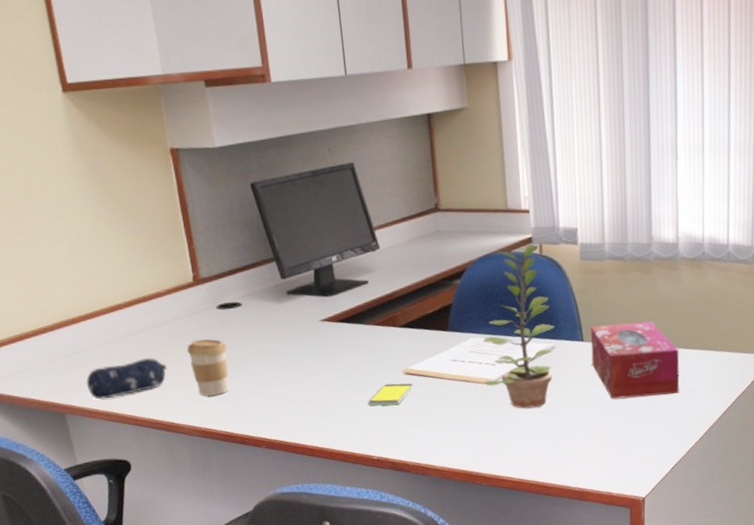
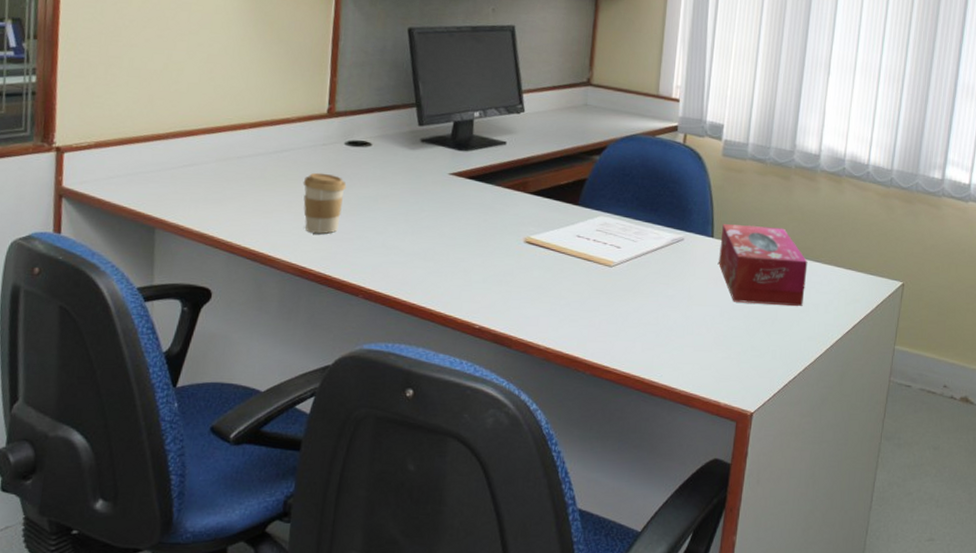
pencil case: present [86,357,167,400] -> none [186,182,278,220]
smartphone: present [368,383,414,406] -> none [481,250,533,274]
plant: present [483,244,554,409] -> none [605,133,686,299]

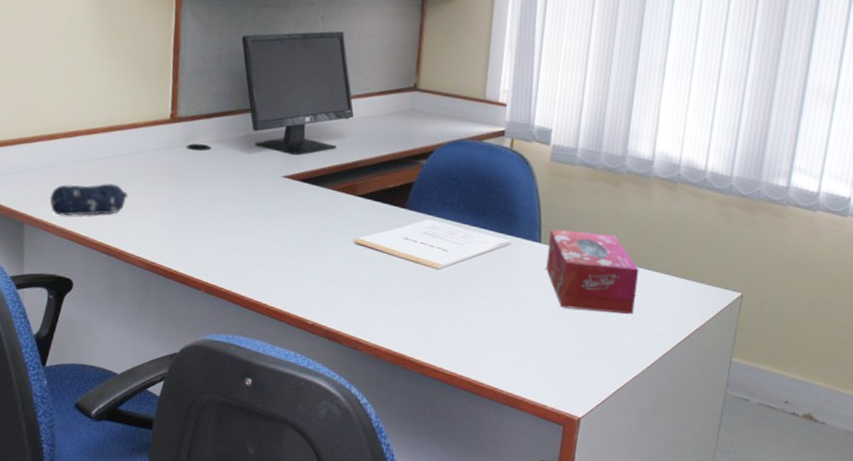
pencil case: none [186,182,278,220] -> present [49,182,128,216]
coffee cup: present [303,172,347,234] -> none [150,174,189,232]

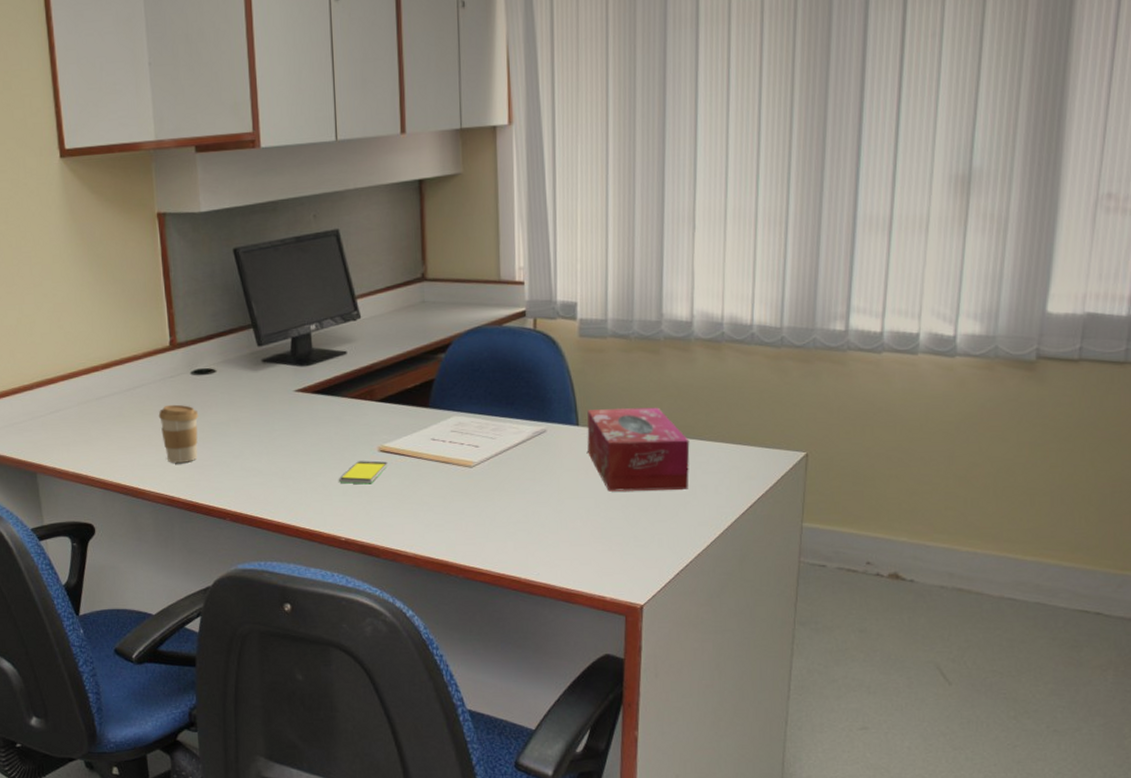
pencil case: present [49,182,128,216] -> none [59,420,138,461]
coffee cup: none [150,174,189,232] -> present [158,404,199,463]
smartphone: none [313,250,362,274] -> present [339,461,389,485]

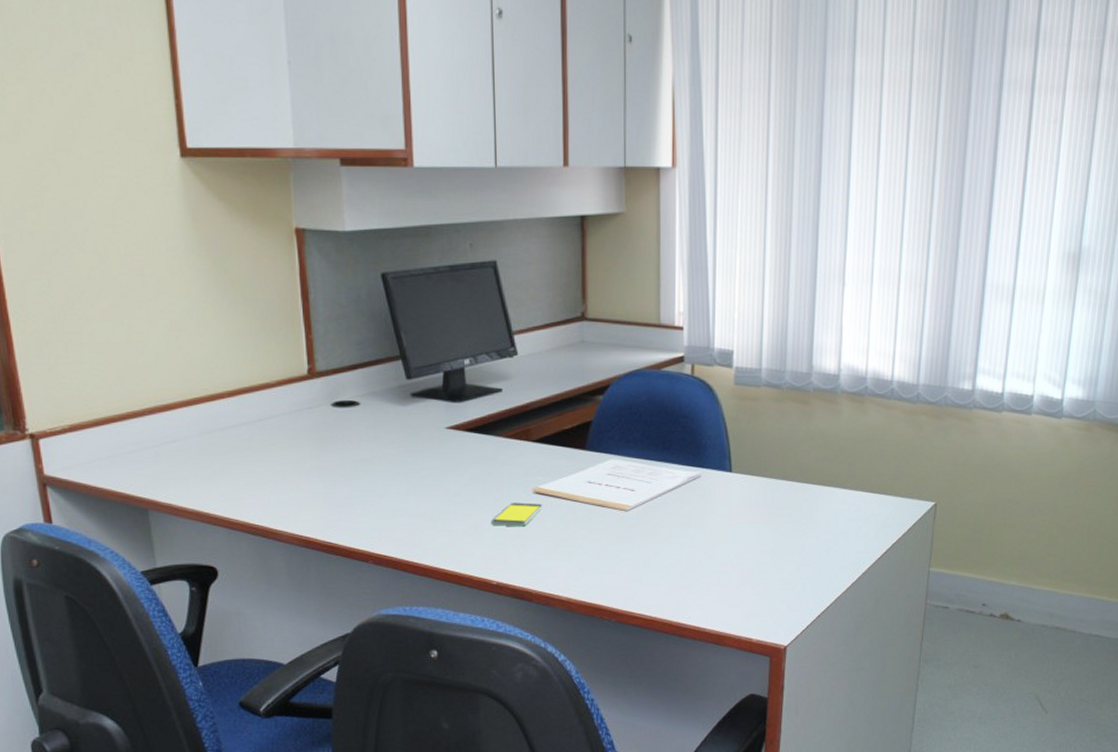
coffee cup: present [158,404,199,463] -> none [293,438,340,501]
tissue box: present [587,407,690,492] -> none [739,456,833,537]

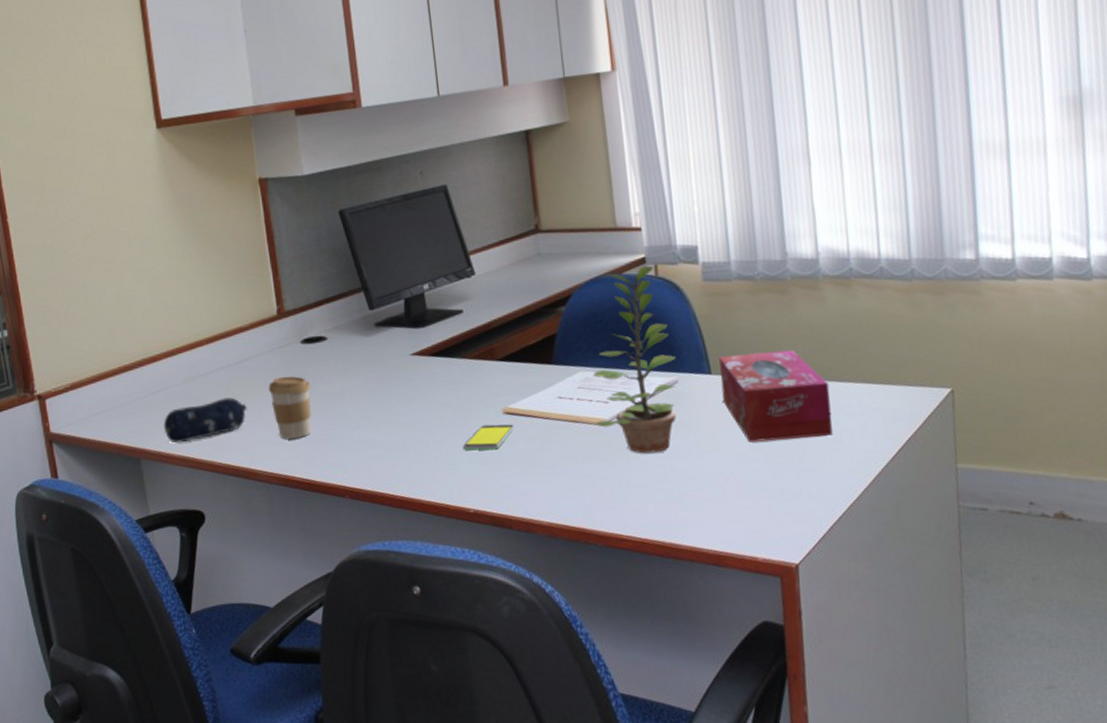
pencil case: none [175,453,269,497] -> present [163,397,247,444]
coffee cup: none [293,438,340,501] -> present [268,376,312,439]
plant: none [621,364,701,540] -> present [592,265,677,454]
tissue box: none [739,456,833,537] -> present [719,349,833,443]

